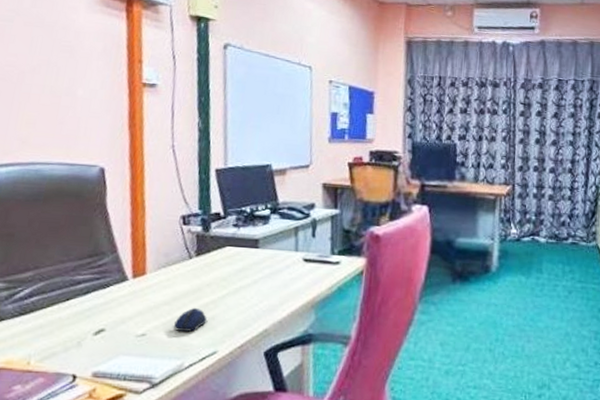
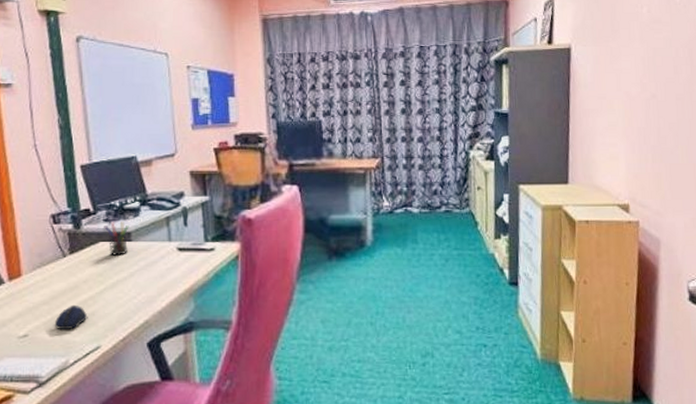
pen holder: none [232,227,258,262] -> present [104,222,129,256]

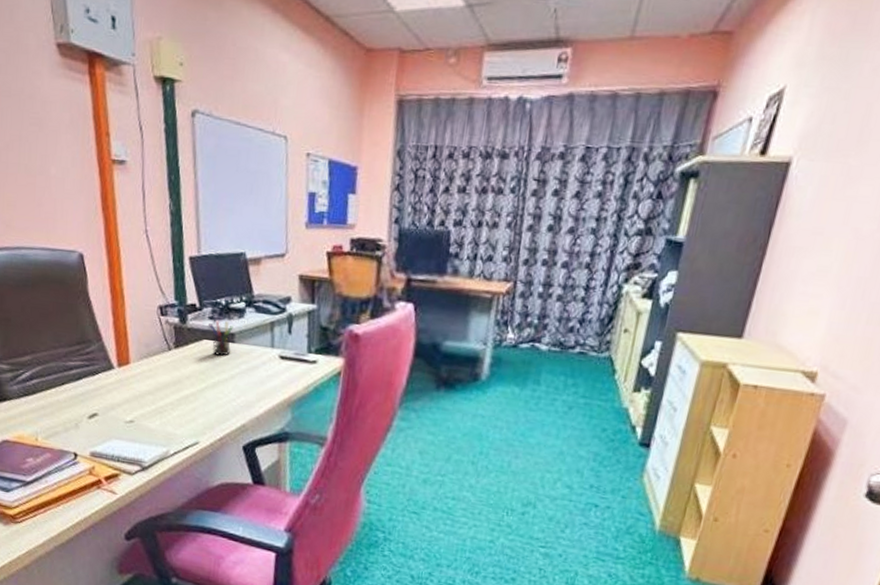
computer mouse: present [55,304,87,329] -> none [158,398,188,422]

